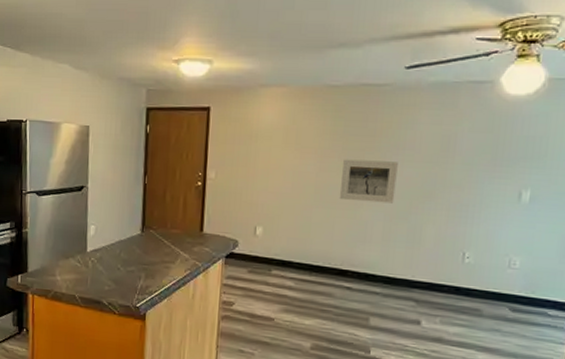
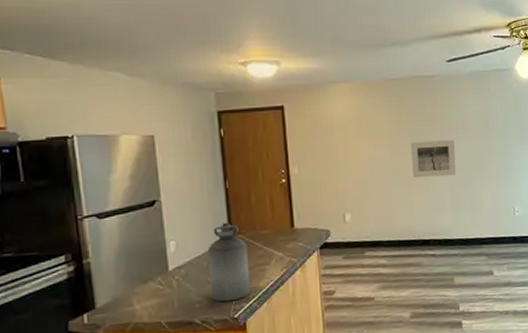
bottle: none [119,216,156,291] -> present [207,222,251,302]

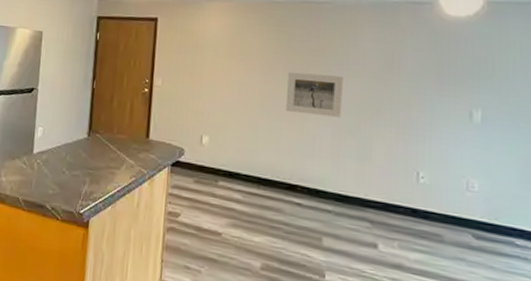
bottle: present [207,222,251,302] -> none [64,120,102,196]

